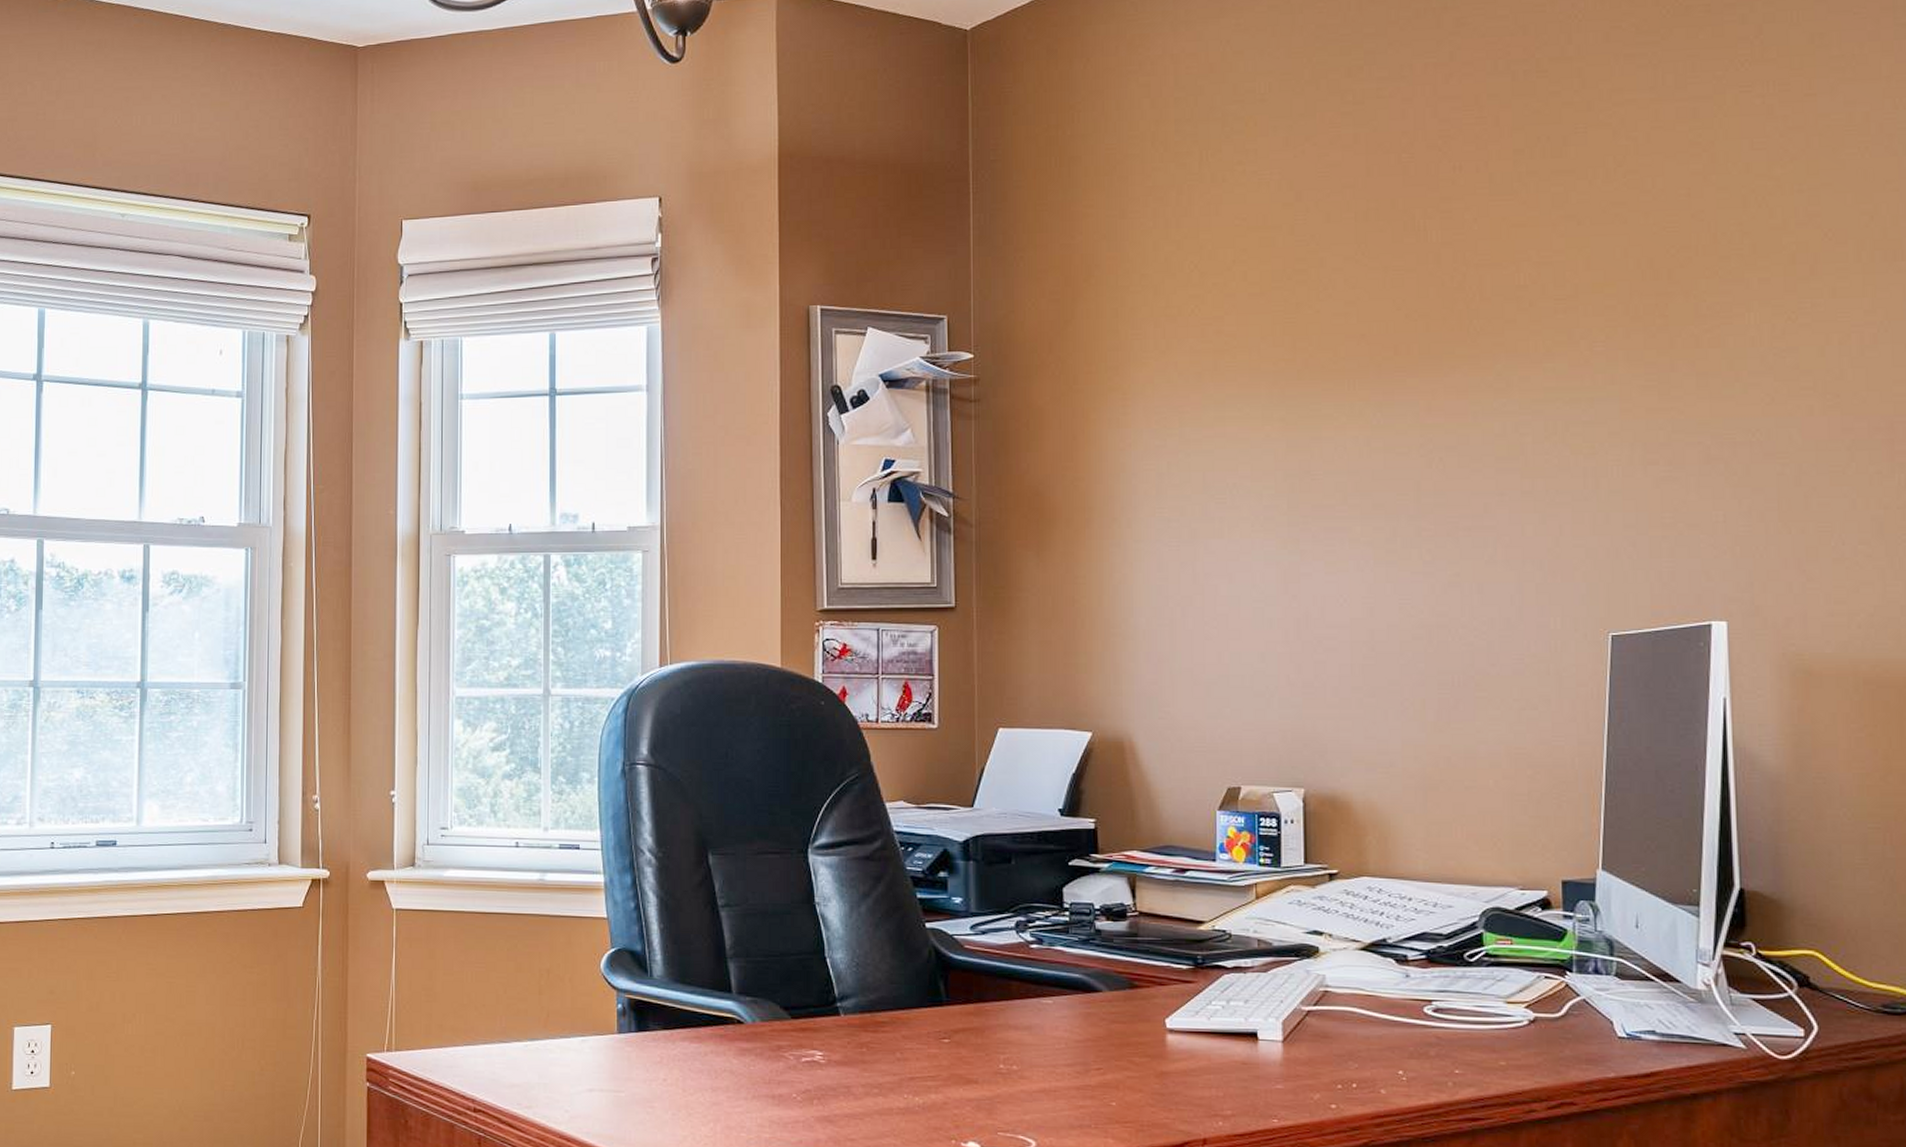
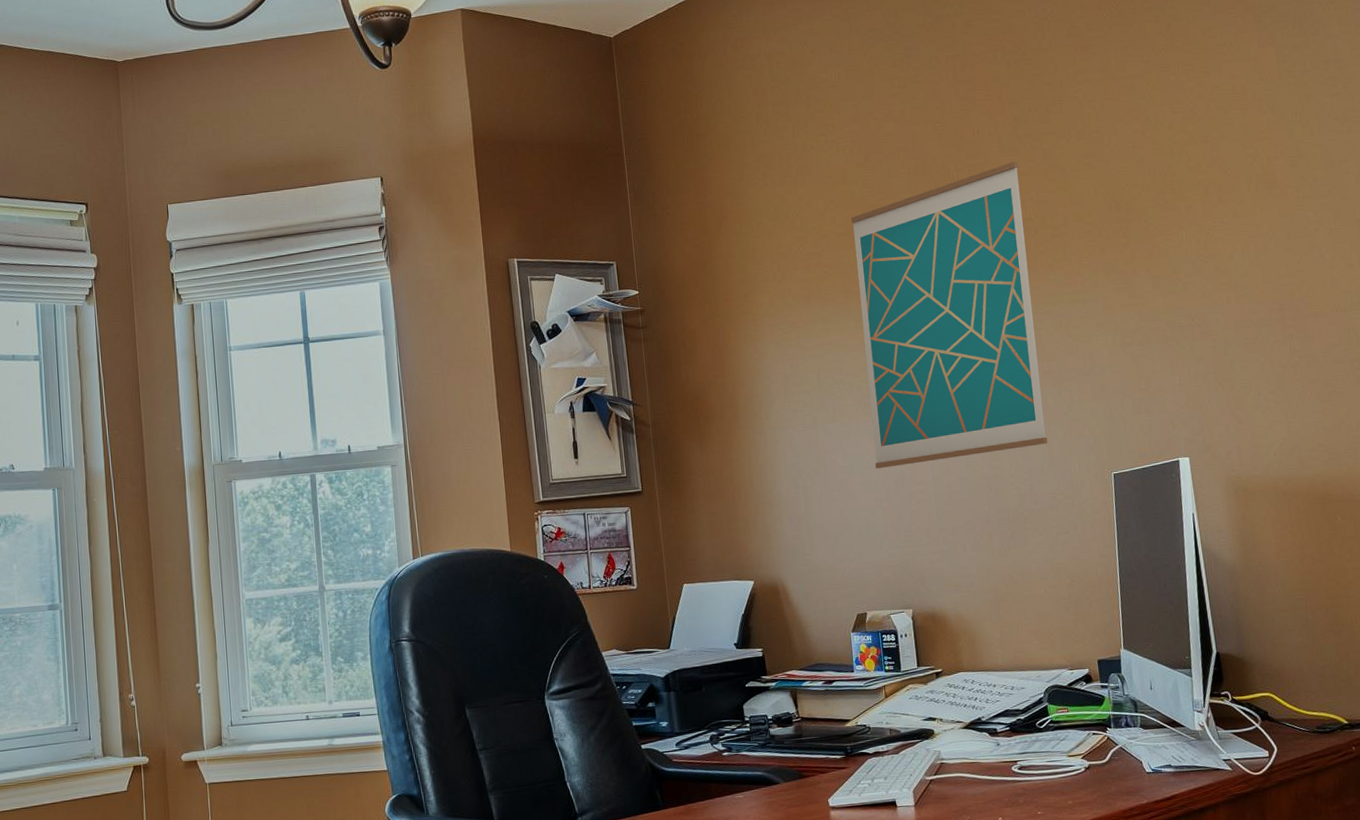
wall art: none [1268,207,1520,602] -> present [850,161,1048,468]

